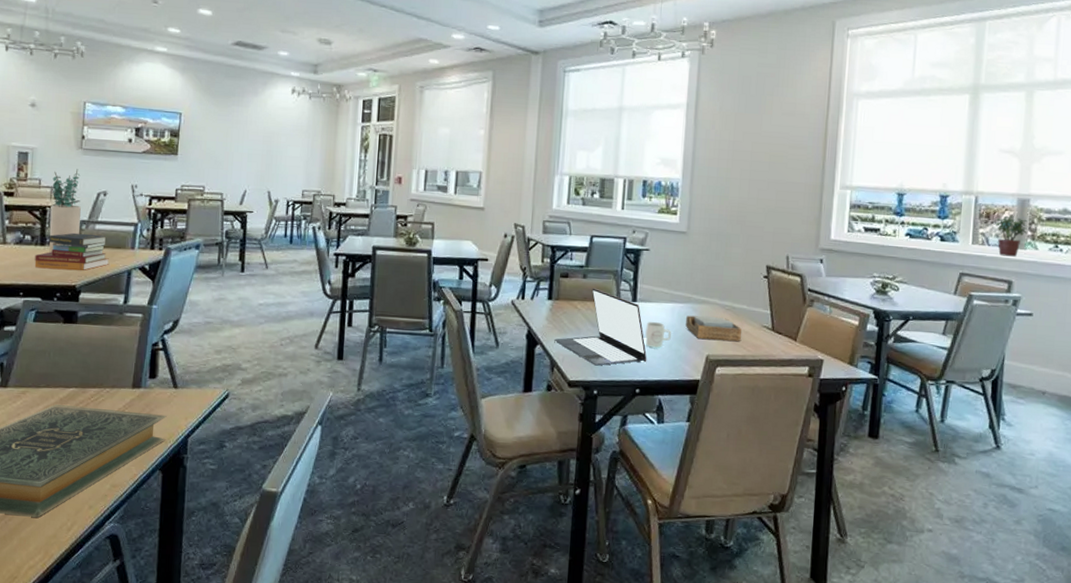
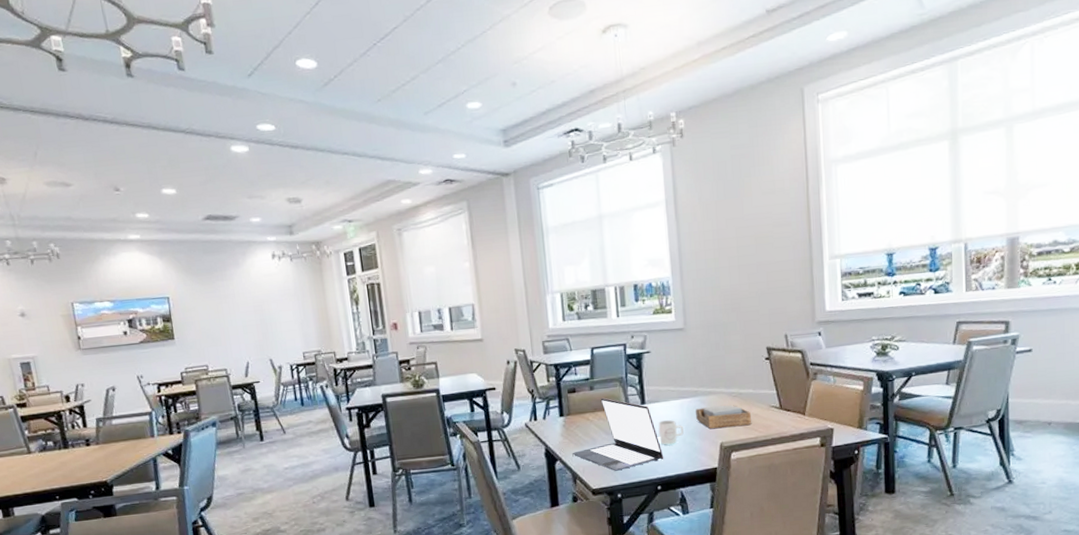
books: present [34,232,109,271] -> none [61,429,133,470]
vase: present [49,169,81,253] -> none [59,370,99,454]
potted plant: present [996,216,1028,257] -> none [987,256,1020,298]

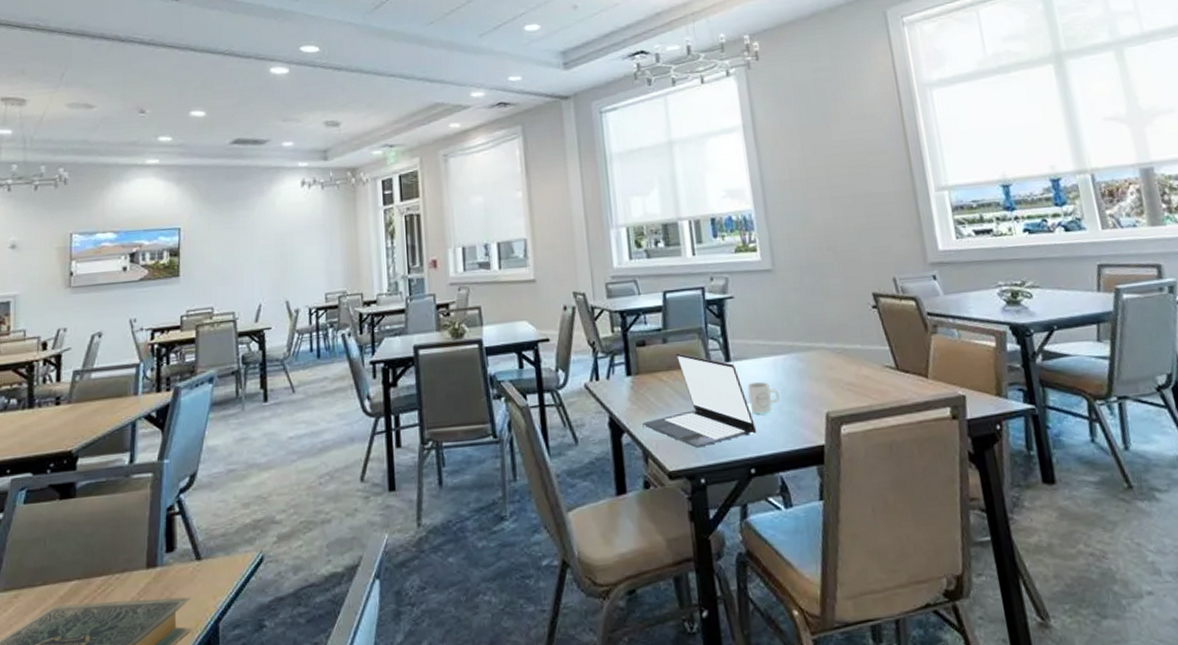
napkin holder: present [696,405,752,429] -> none [792,364,863,395]

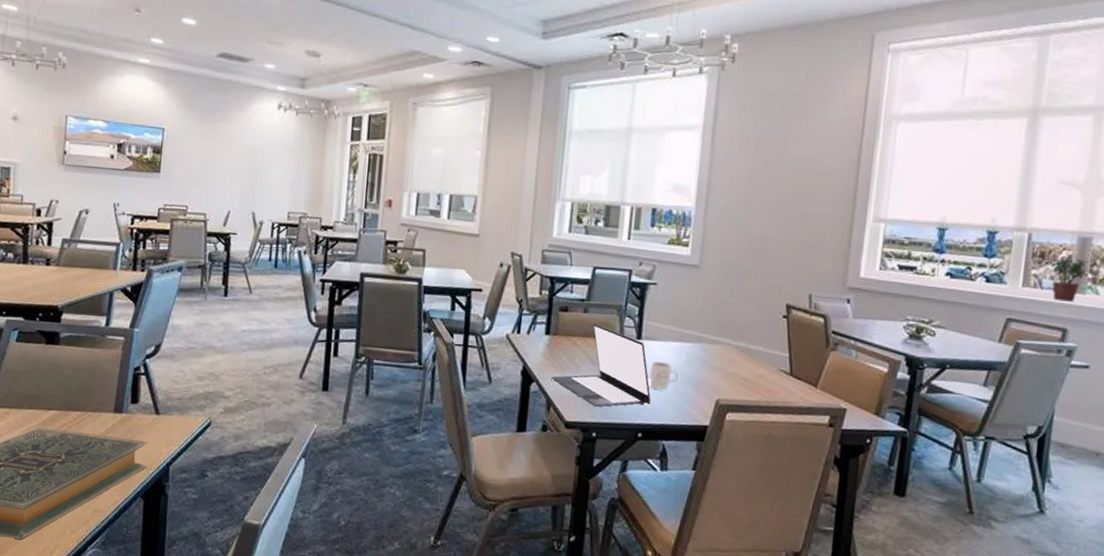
potted plant: none [1121,189,1162,238] -> present [1051,256,1089,302]

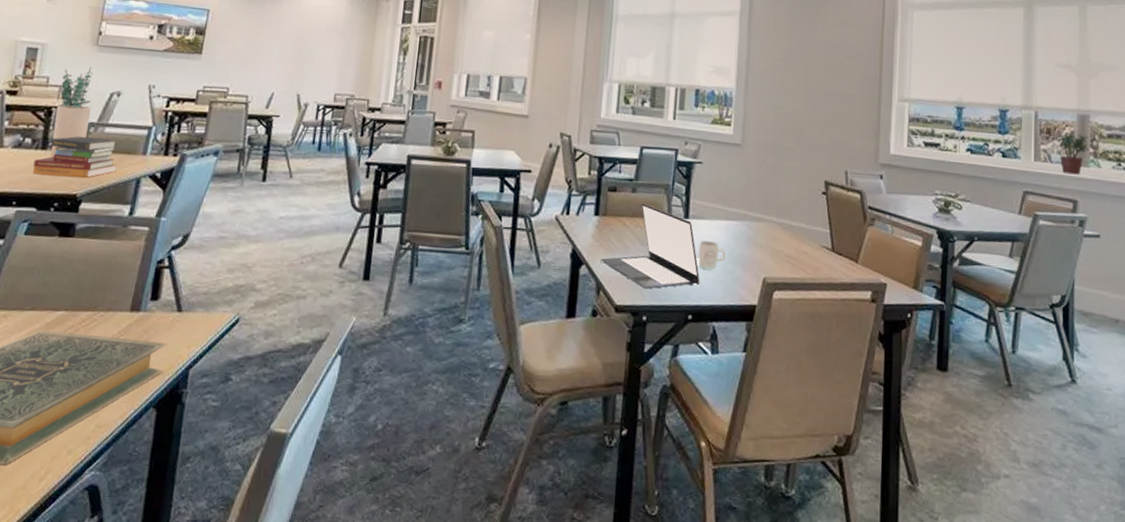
books: none [17,251,91,291] -> present [32,136,117,178]
vase: none [31,185,63,272] -> present [50,67,94,158]

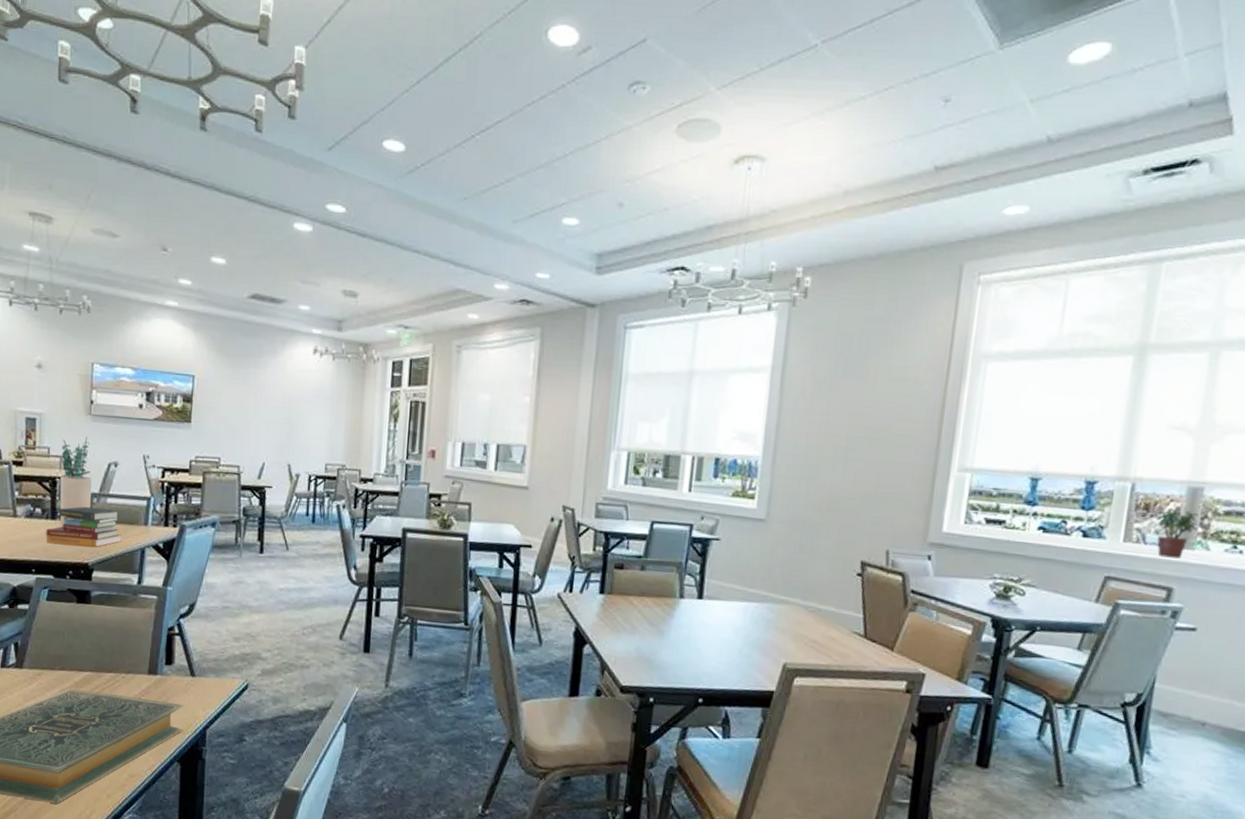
laptop: present [601,203,700,289] -> none [606,581,713,671]
mug: present [697,241,726,270] -> none [711,622,743,653]

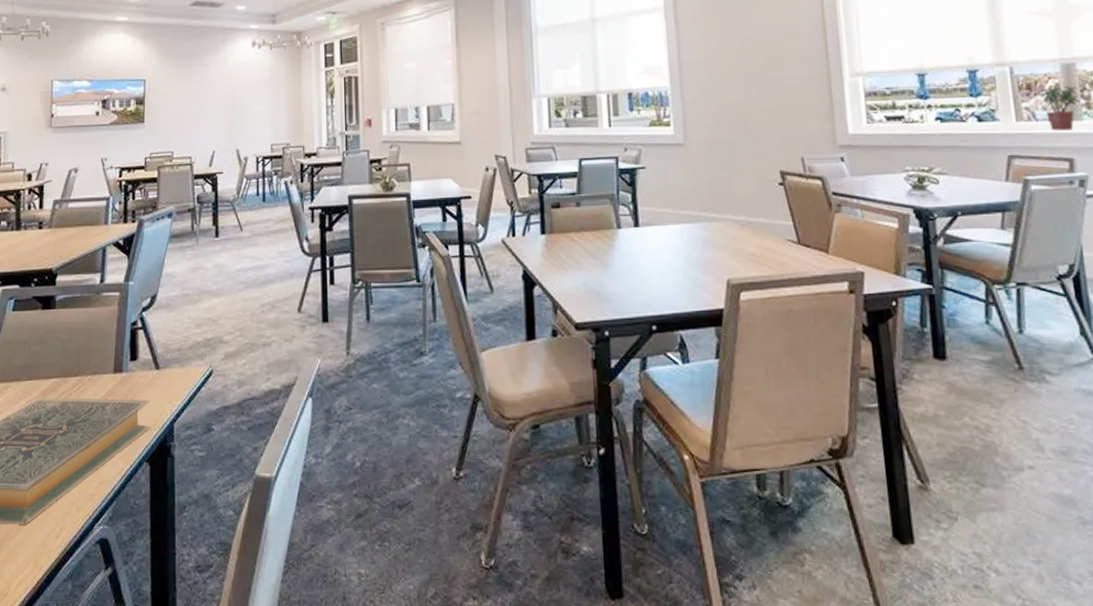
books: present [46,506,121,547] -> none [11,213,83,253]
vase: present [60,437,92,528] -> none [24,148,54,237]

